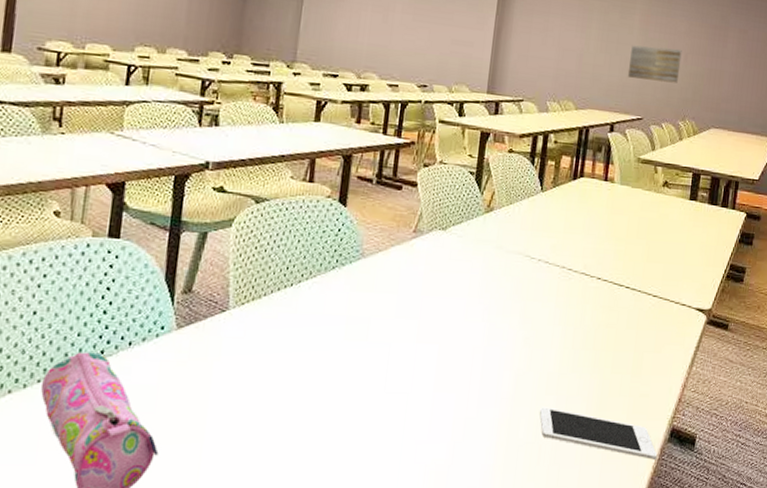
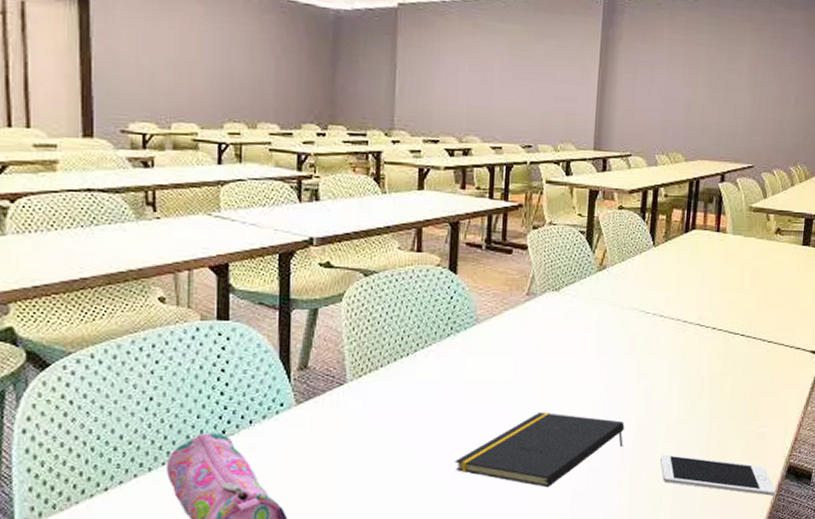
notepad: none [330,353,505,434] -> present [455,411,625,488]
wall art: present [627,45,682,83] -> none [737,91,793,128]

